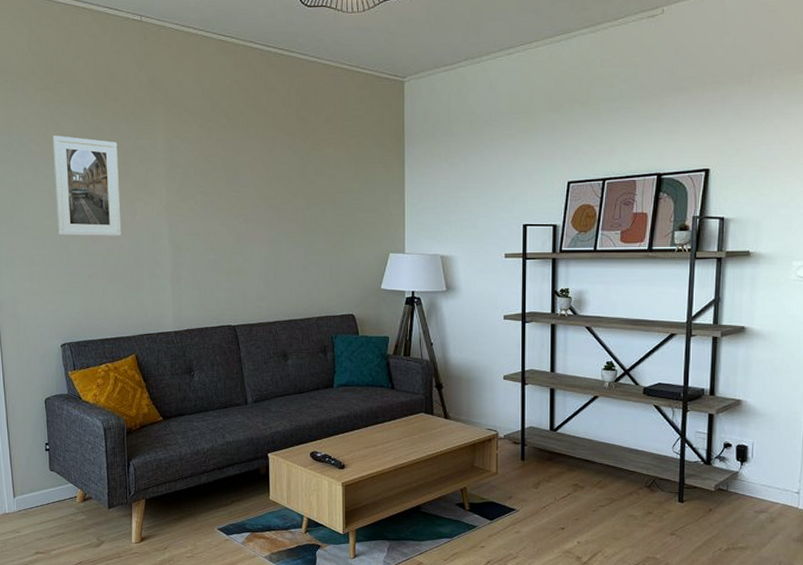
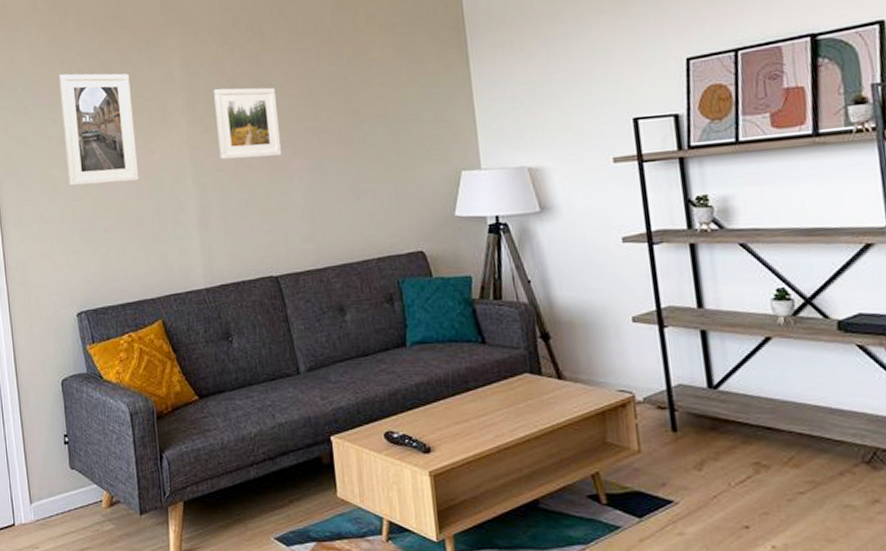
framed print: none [192,164,246,227] -> present [214,87,282,160]

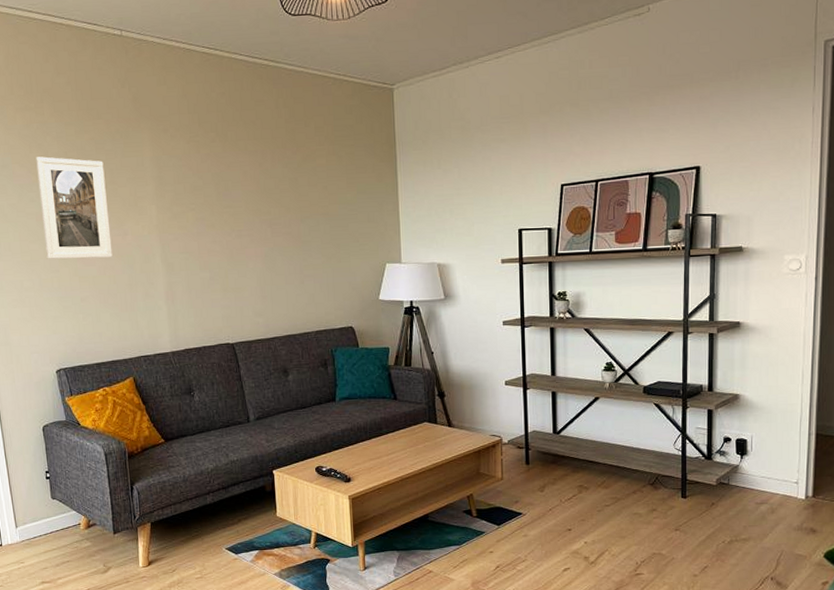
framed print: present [214,87,282,160] -> none [181,180,240,244]

